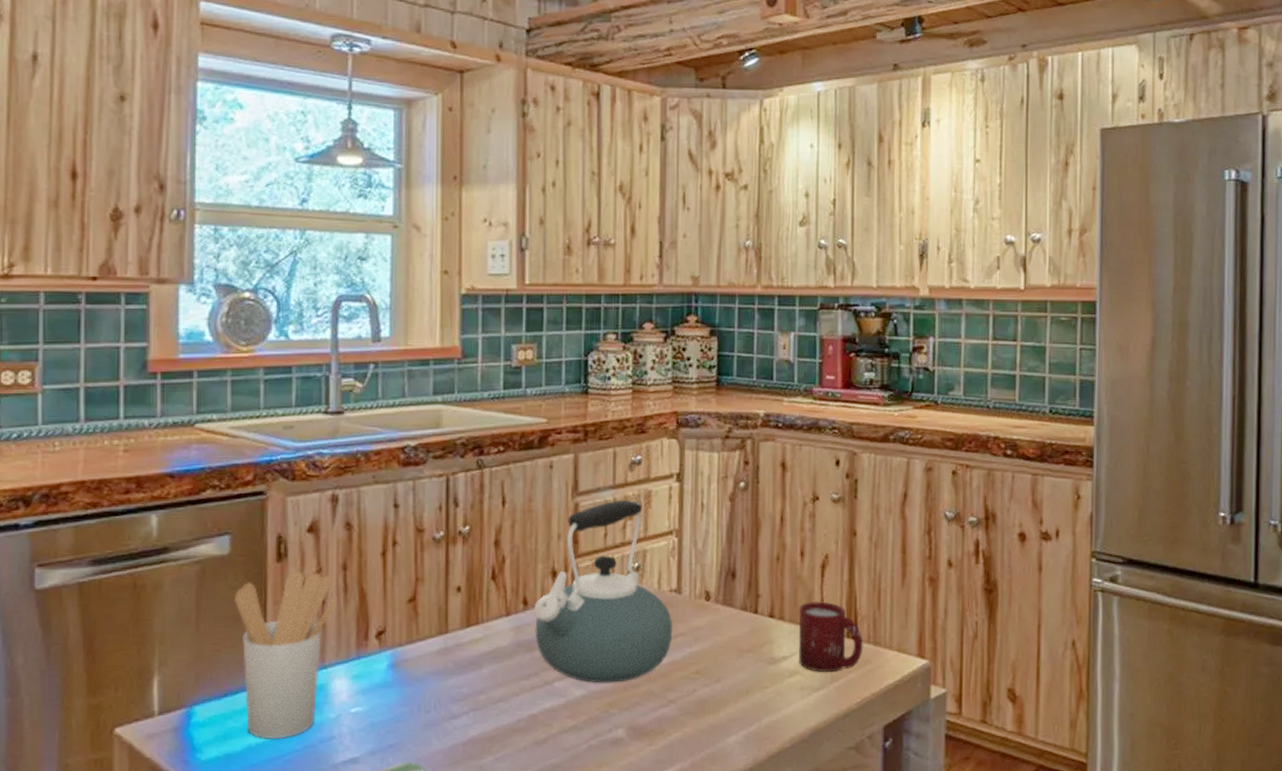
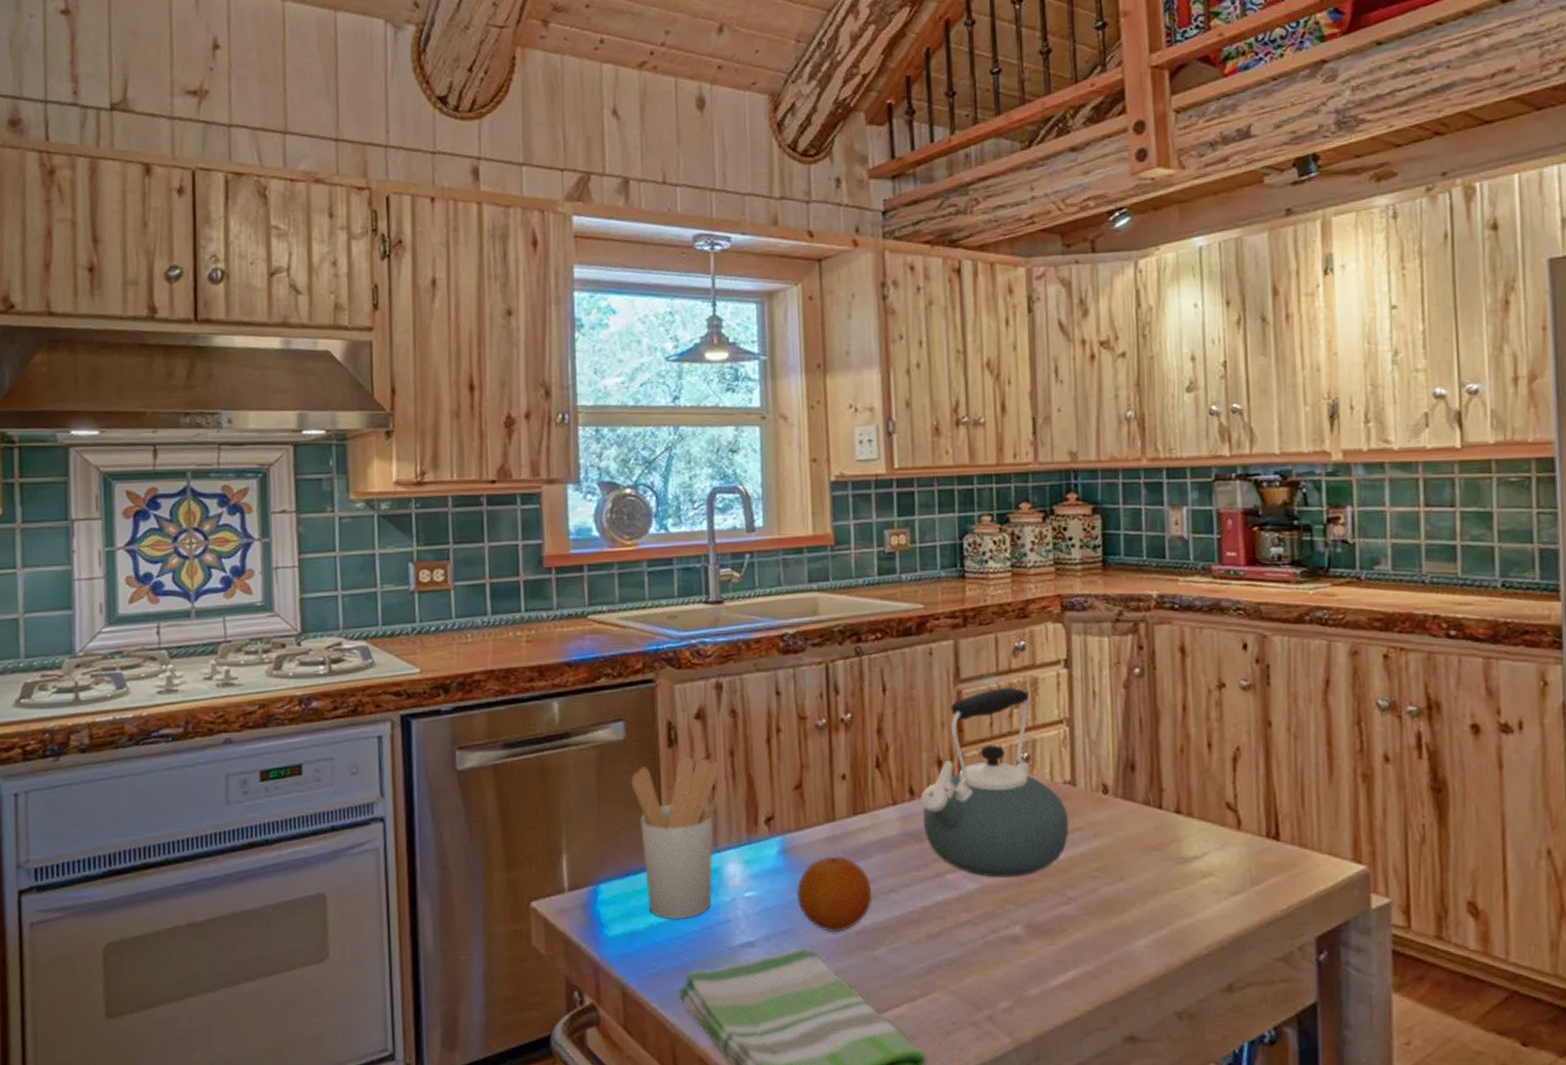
fruit: none [404,668,481,745] -> present [796,856,872,933]
cup: present [798,601,863,672] -> none [1209,797,1287,874]

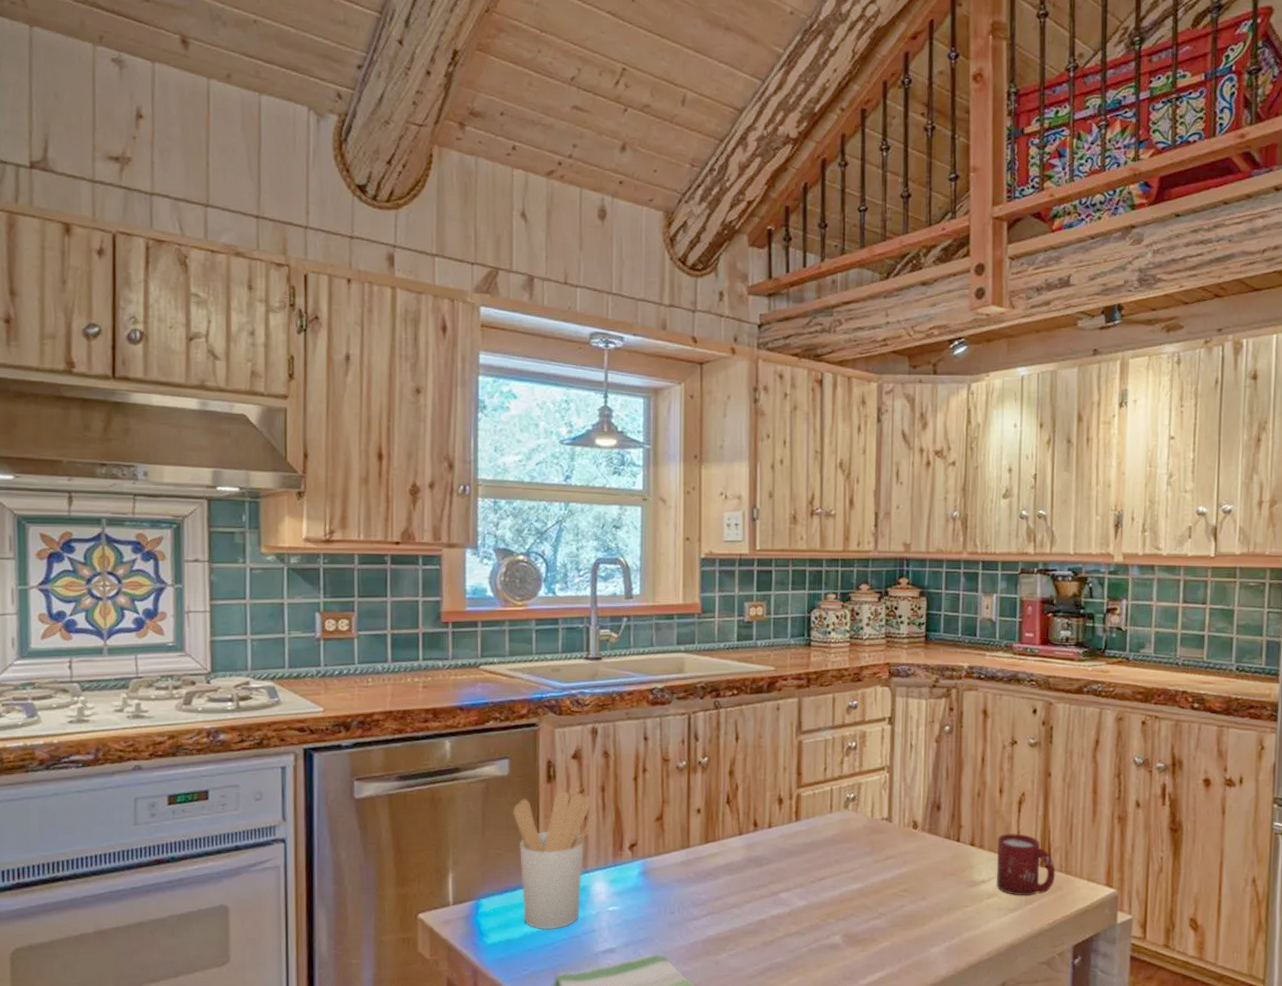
fruit: present [796,856,872,933] -> none [653,877,718,941]
kettle: present [920,687,1069,877] -> none [763,739,884,896]
cup: none [1209,797,1287,874] -> present [996,833,1056,895]

